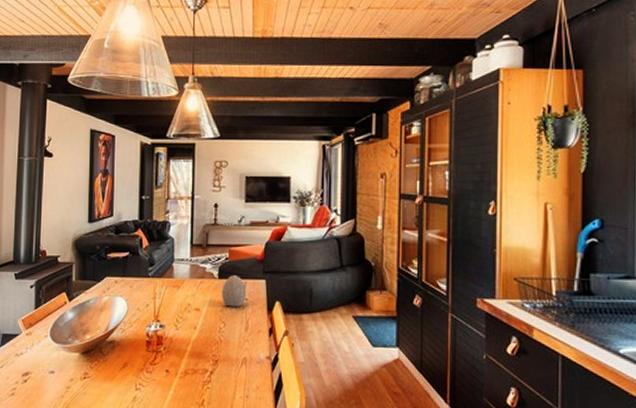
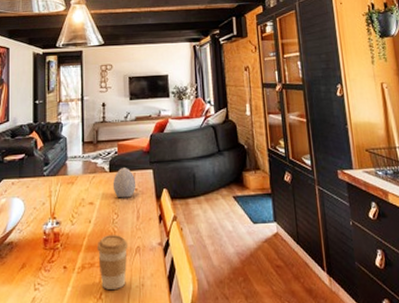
coffee cup: none [201,343,235,398] -> present [96,235,129,290]

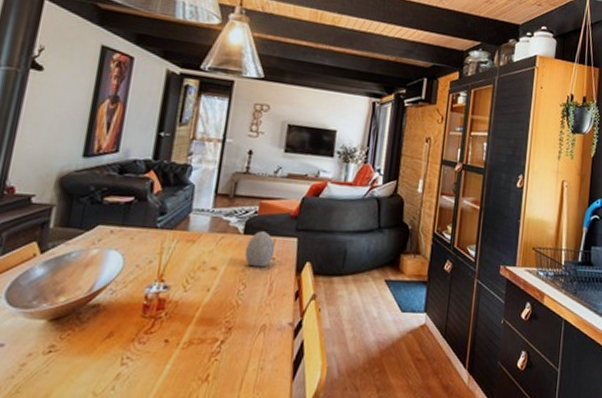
coffee cup: present [96,235,129,290] -> none [210,308,253,371]

